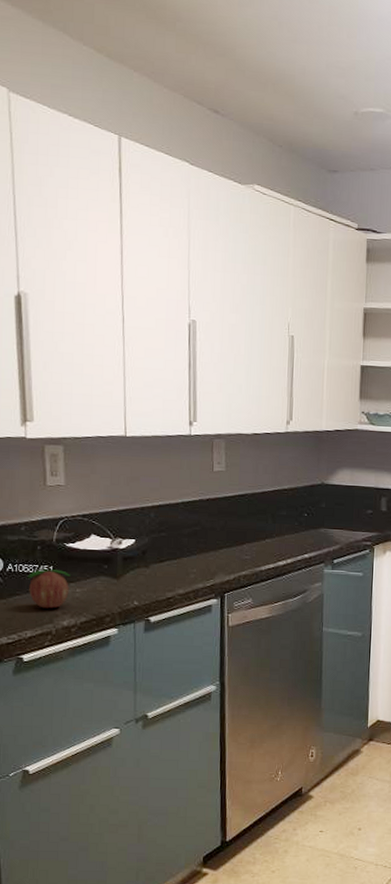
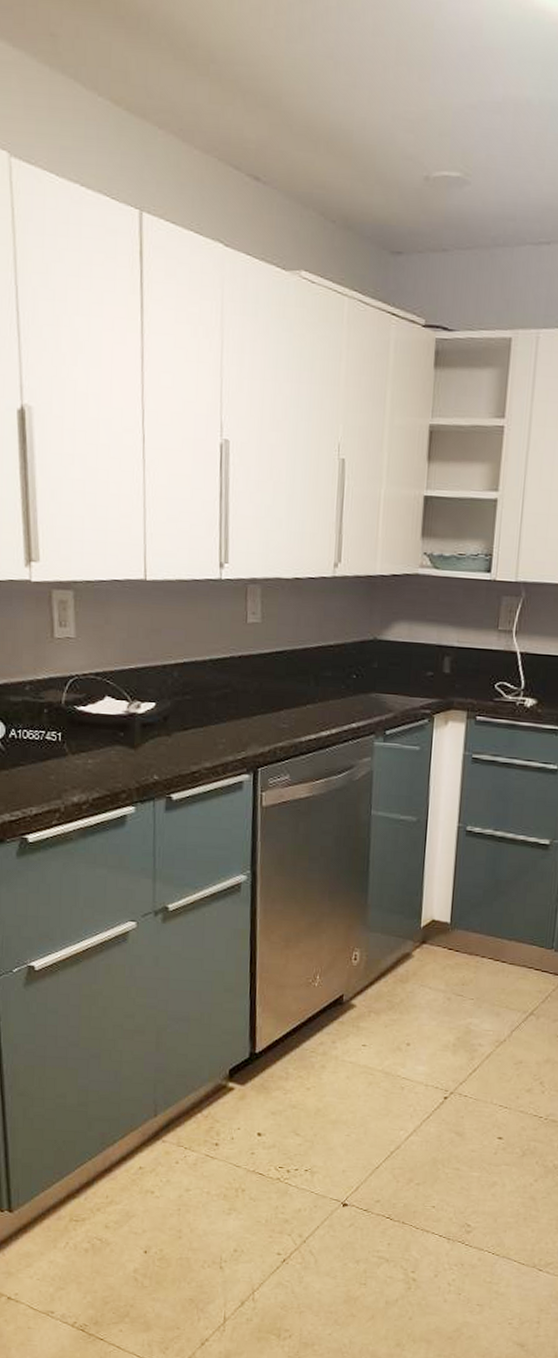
fruit: present [27,564,71,609] -> none [32,731,82,782]

